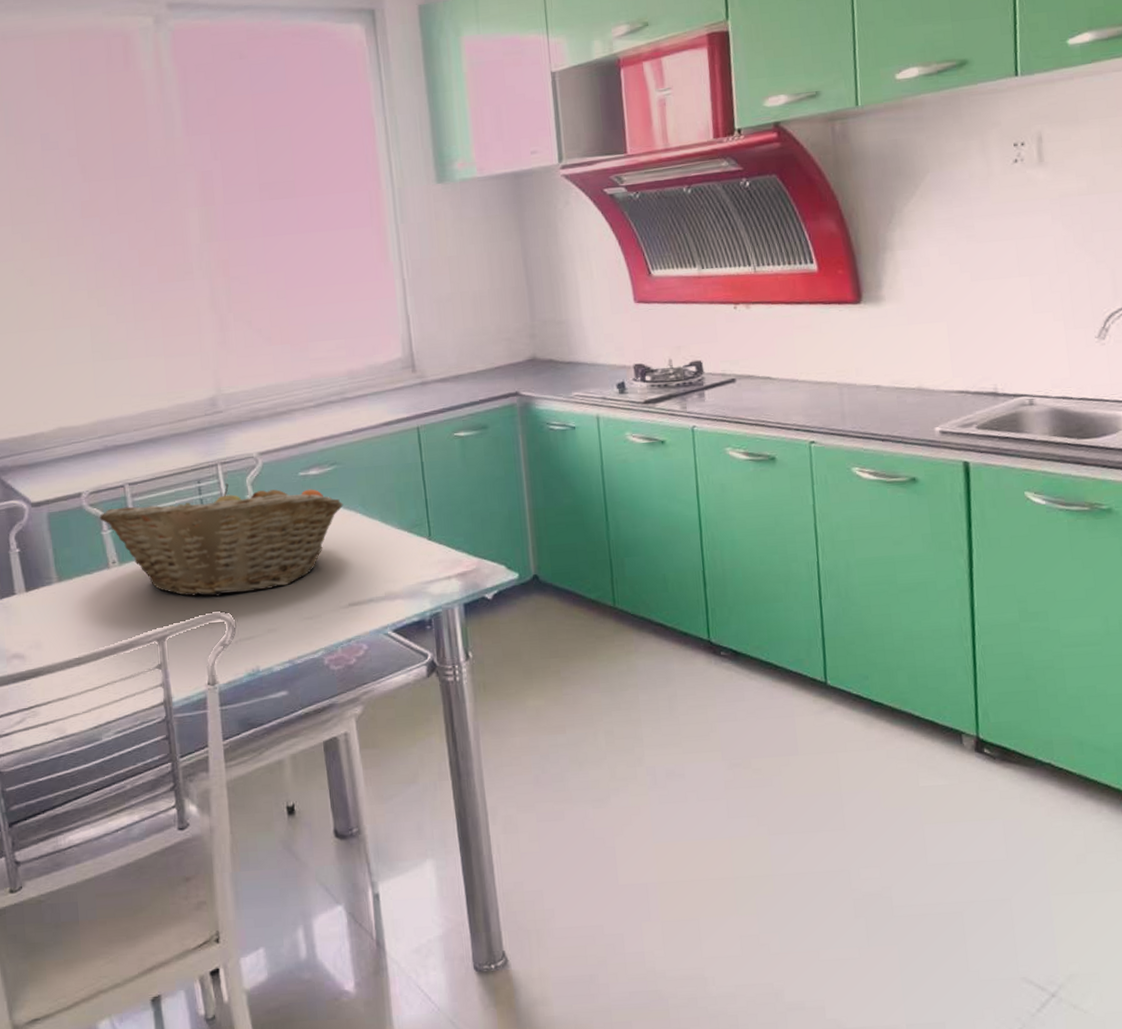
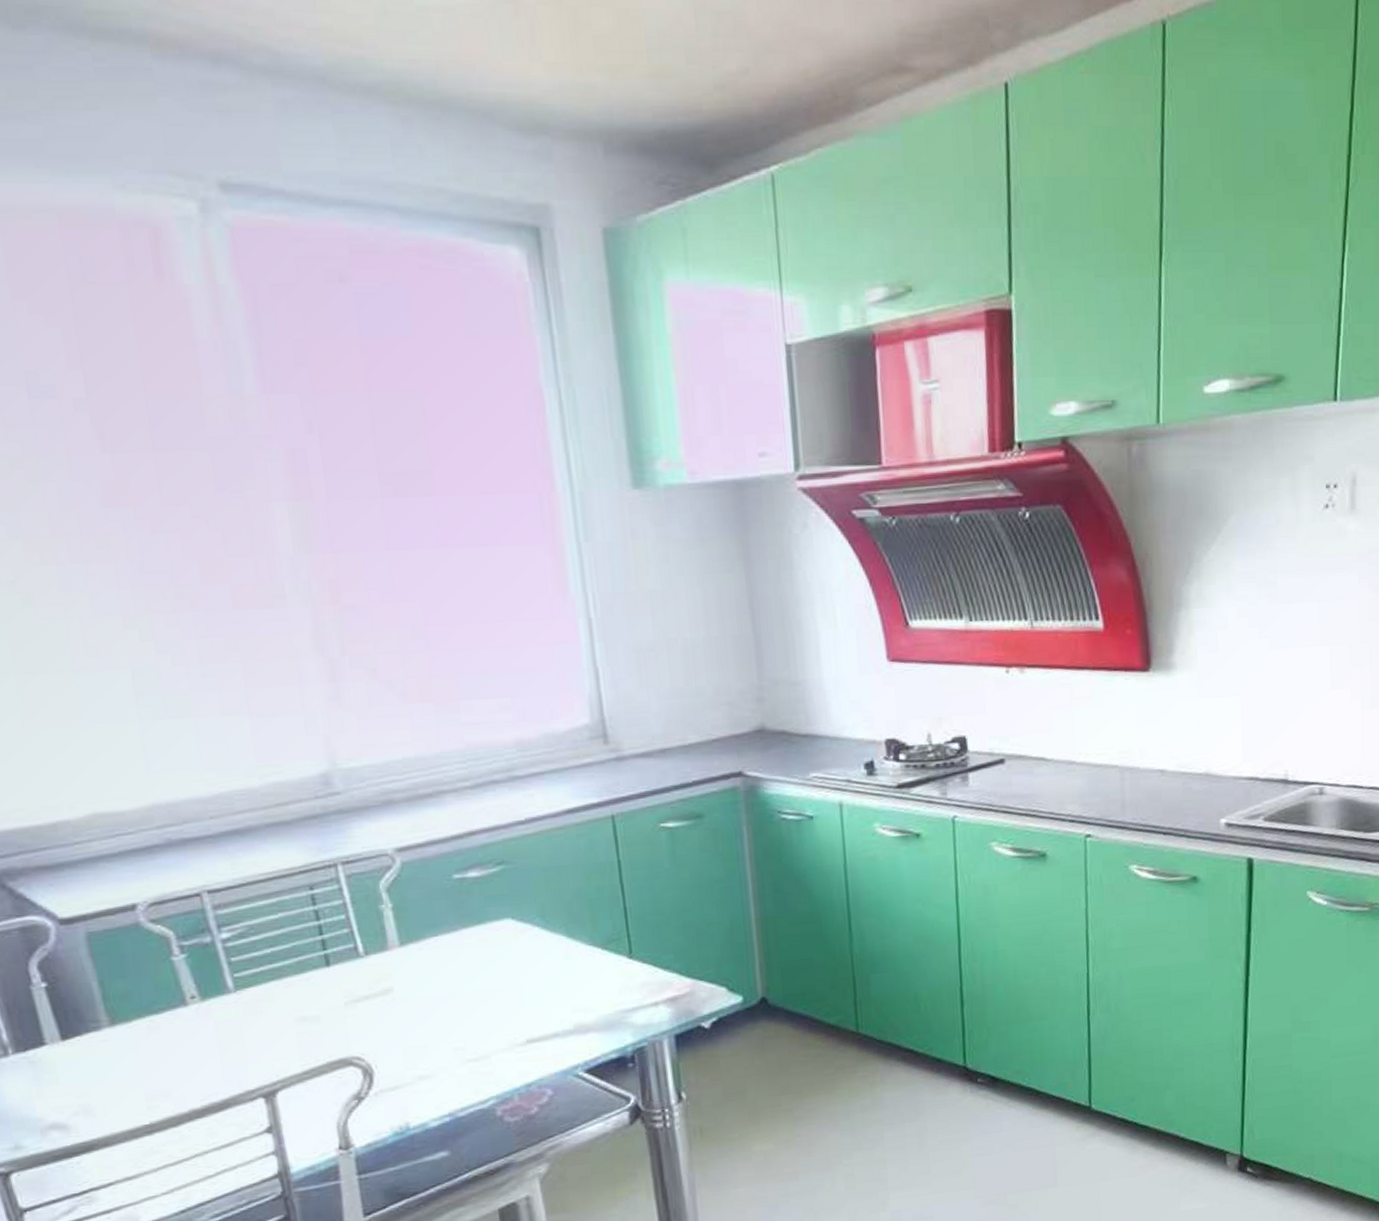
fruit basket: present [99,483,344,597] -> none [166,889,516,1039]

